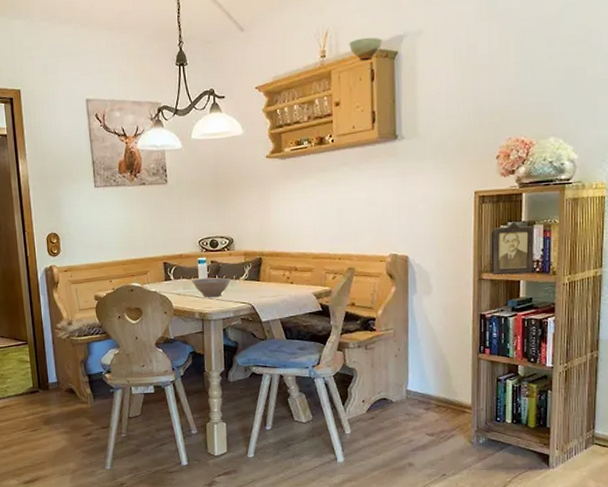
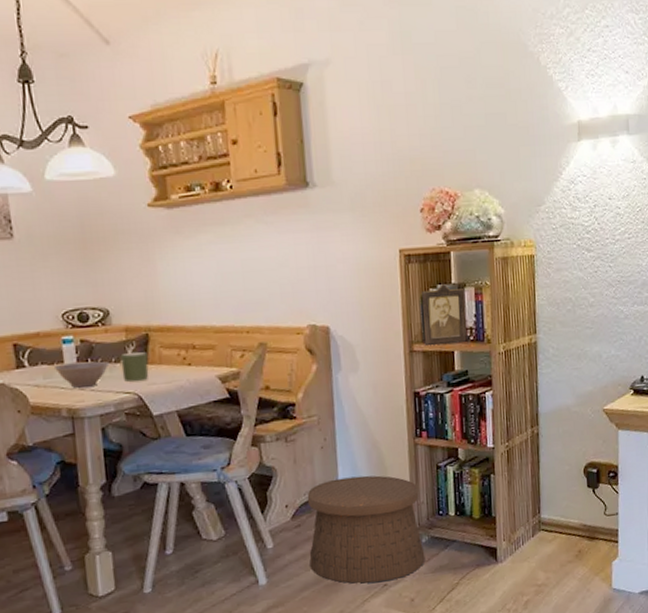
mug: none [240,271,261,295] -> present [120,351,149,383]
bowl: present [349,37,382,61] -> none [244,63,285,92]
basket: none [380,382,481,472] -> present [307,475,425,584]

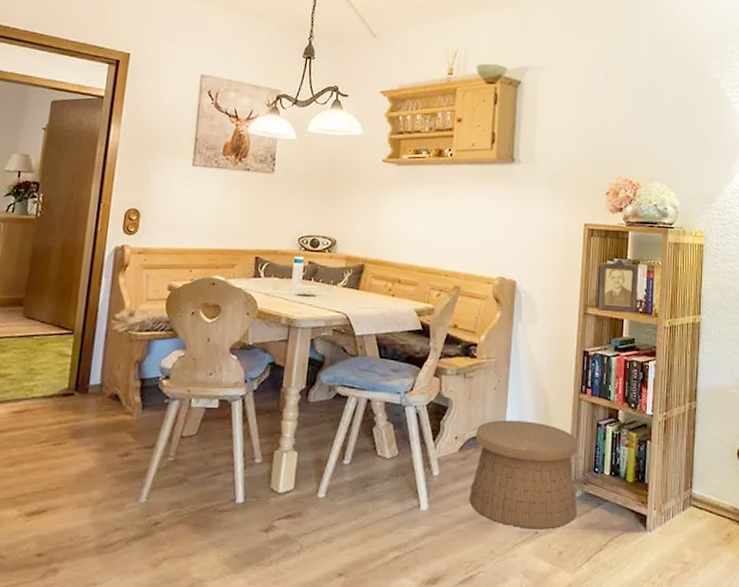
bowl: present [55,361,110,388] -> none [284,279,329,302]
mug: present [120,351,149,383] -> none [336,277,360,305]
bowl: none [244,63,285,92] -> present [476,63,508,85]

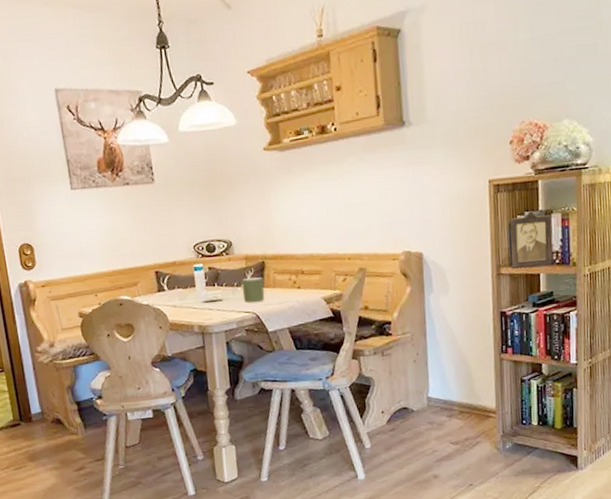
mug: none [336,277,360,305] -> present [241,277,265,304]
basket: present [469,420,578,530] -> none [400,386,509,483]
bowl: present [476,63,508,85] -> none [348,13,384,41]

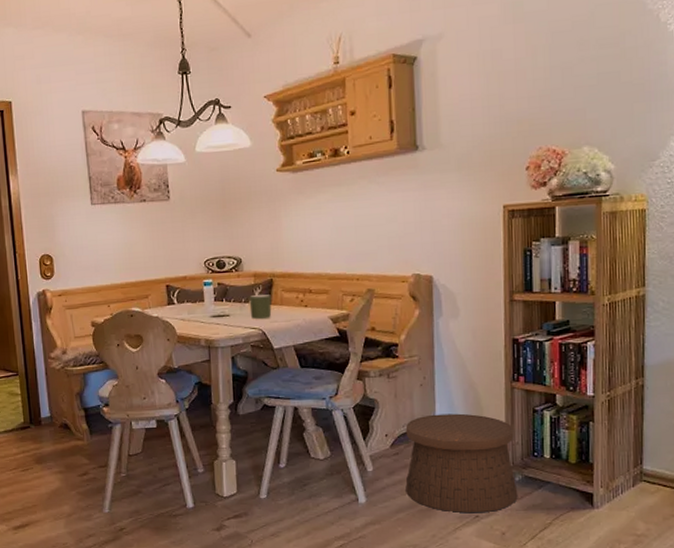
basket: none [400,386,509,483] -> present [405,413,518,514]
photo frame: present [509,210,553,269] -> none [524,236,570,295]

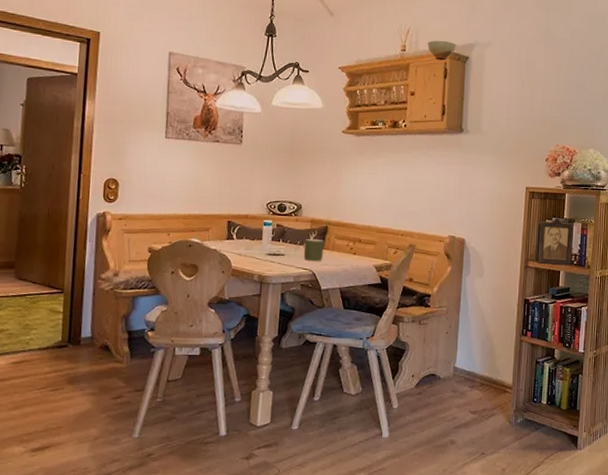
bowl: none [364,42,400,68] -> present [427,40,456,61]
basket: present [405,413,518,514] -> none [425,359,519,451]
photo frame: none [524,236,570,295] -> present [537,217,574,265]

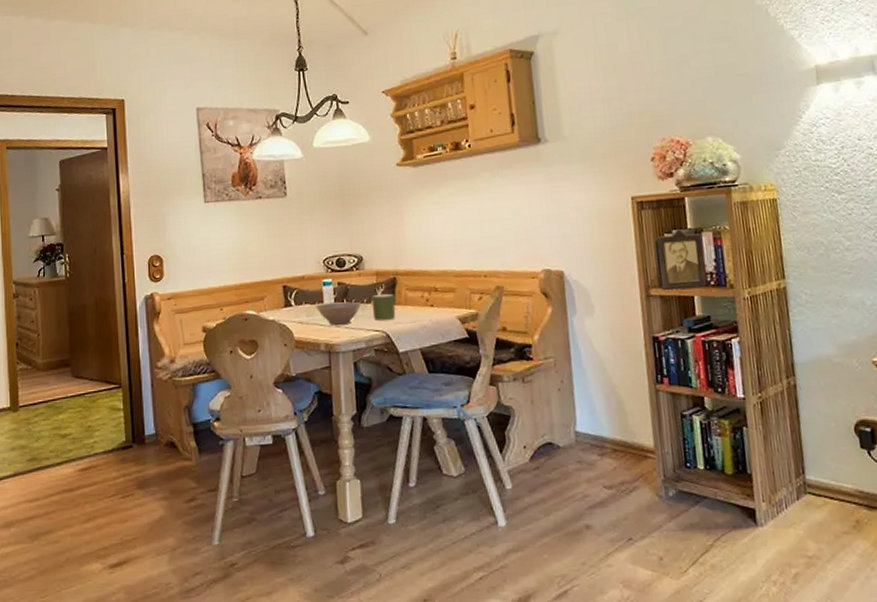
bowl: none [255,240,296,261] -> present [316,301,362,325]
bowl: present [427,40,456,61] -> none [481,38,517,63]

